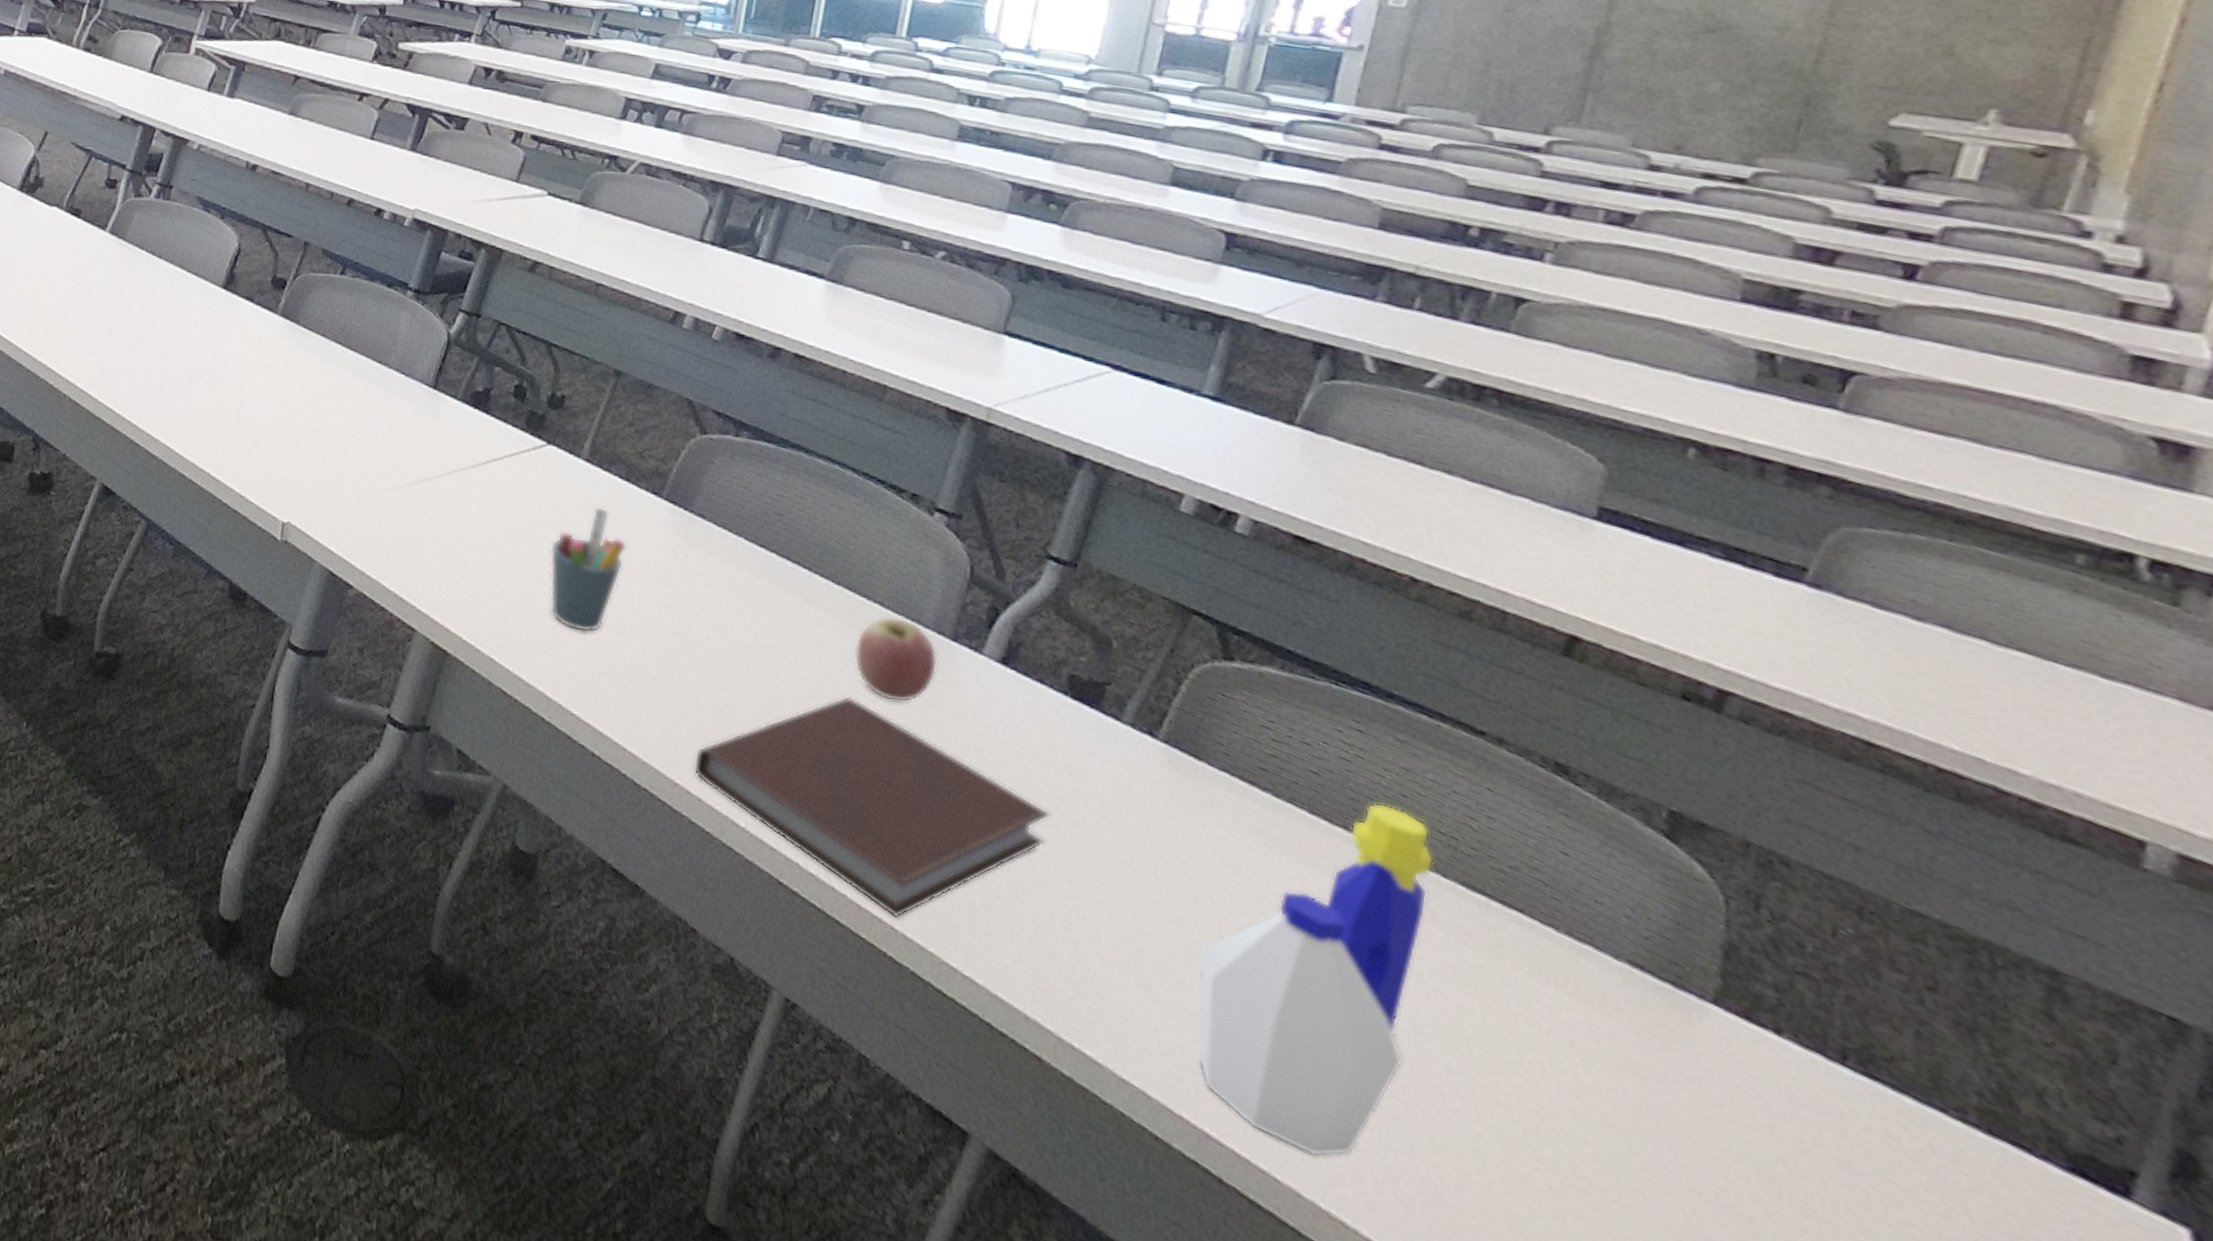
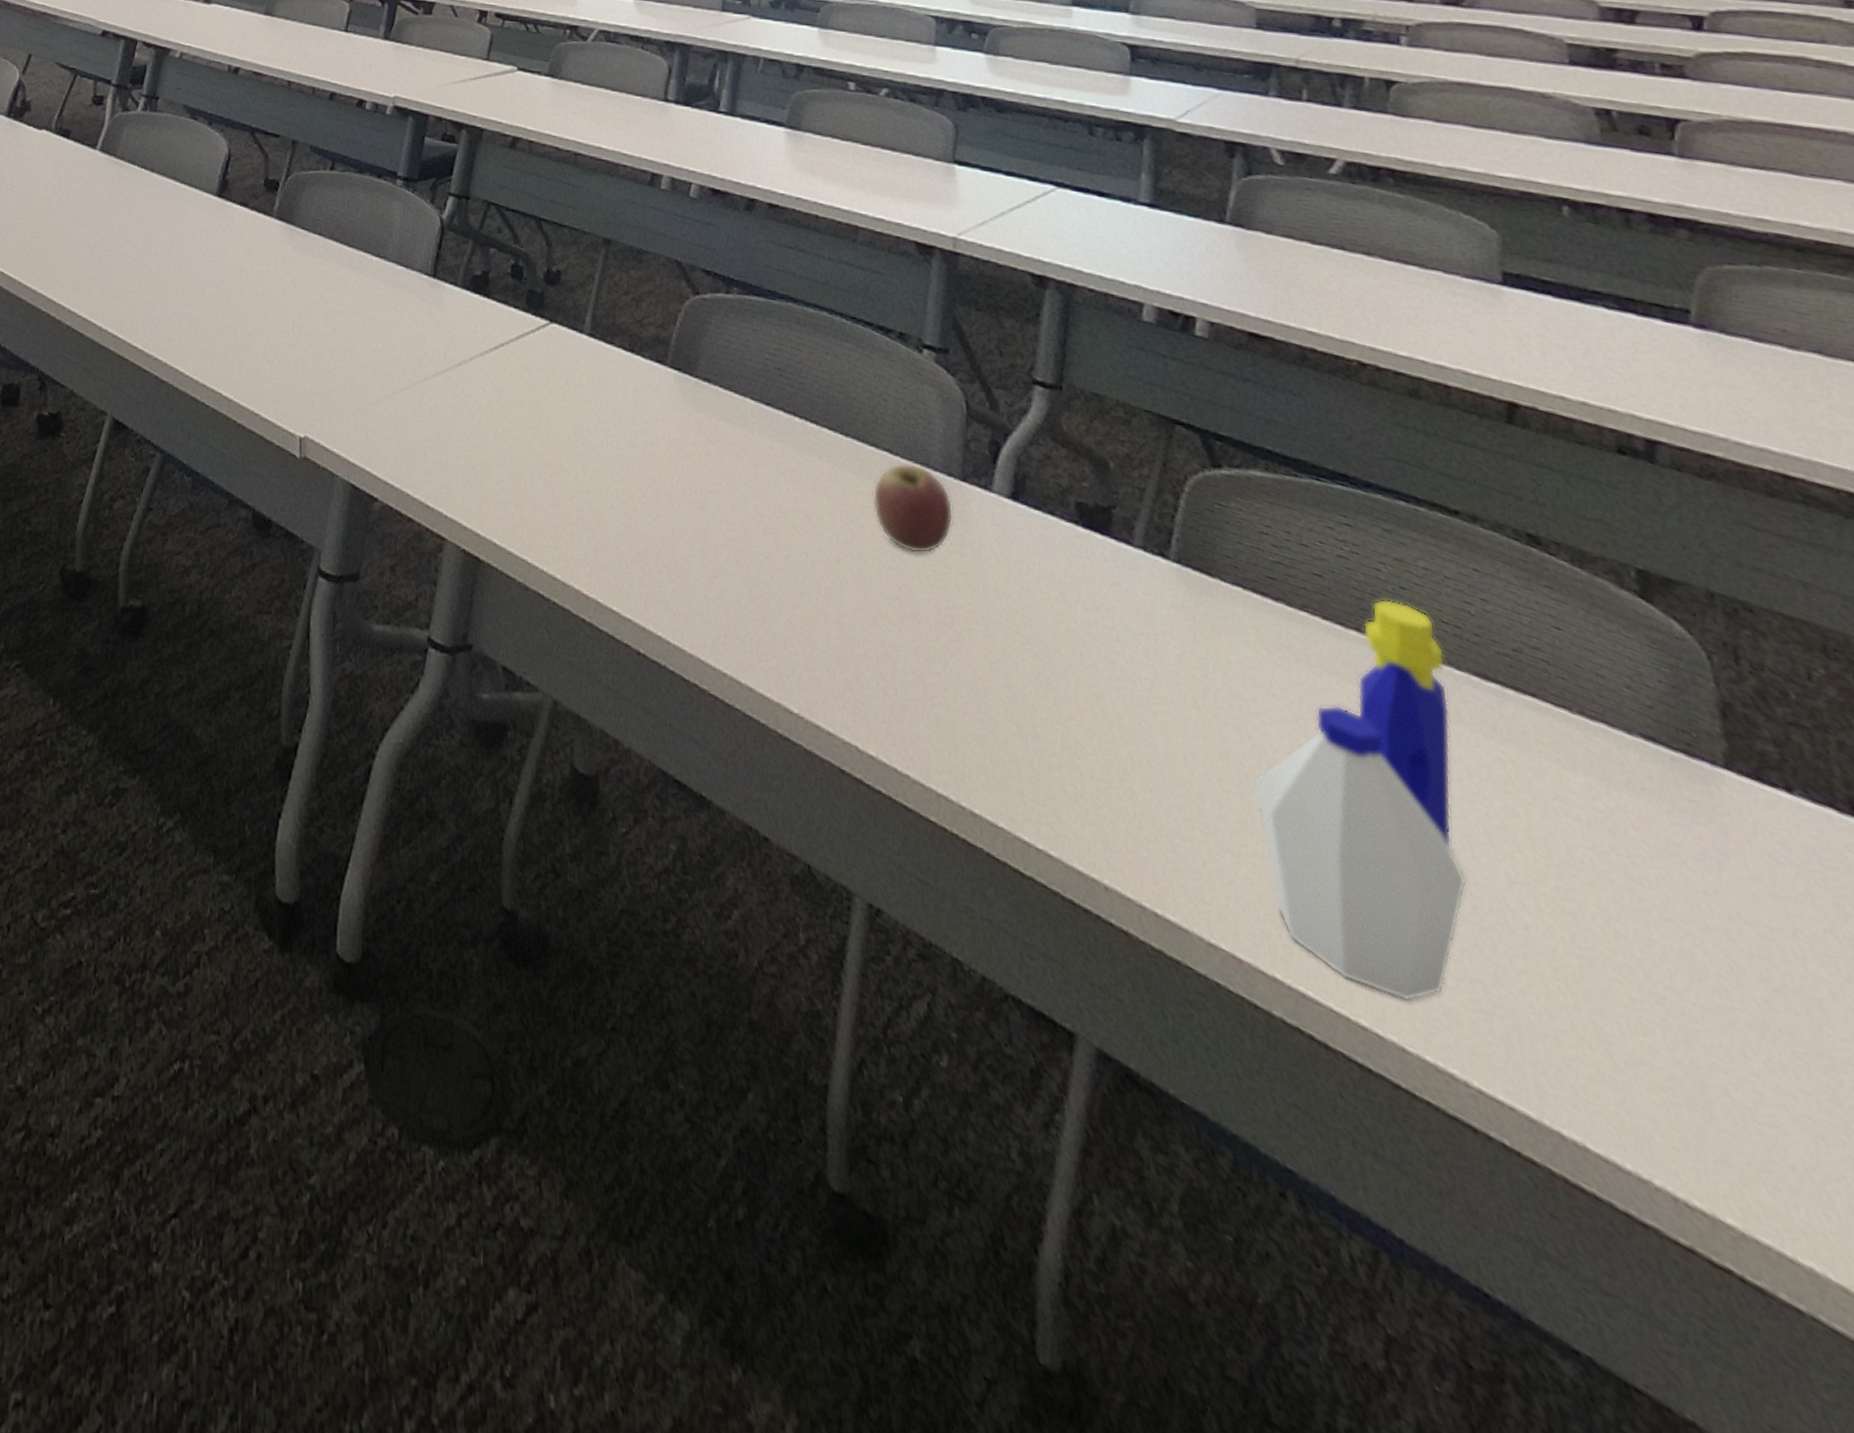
pen holder: present [550,506,627,633] -> none [566,381,641,519]
notebook: present [693,696,1051,918] -> none [738,554,1087,794]

